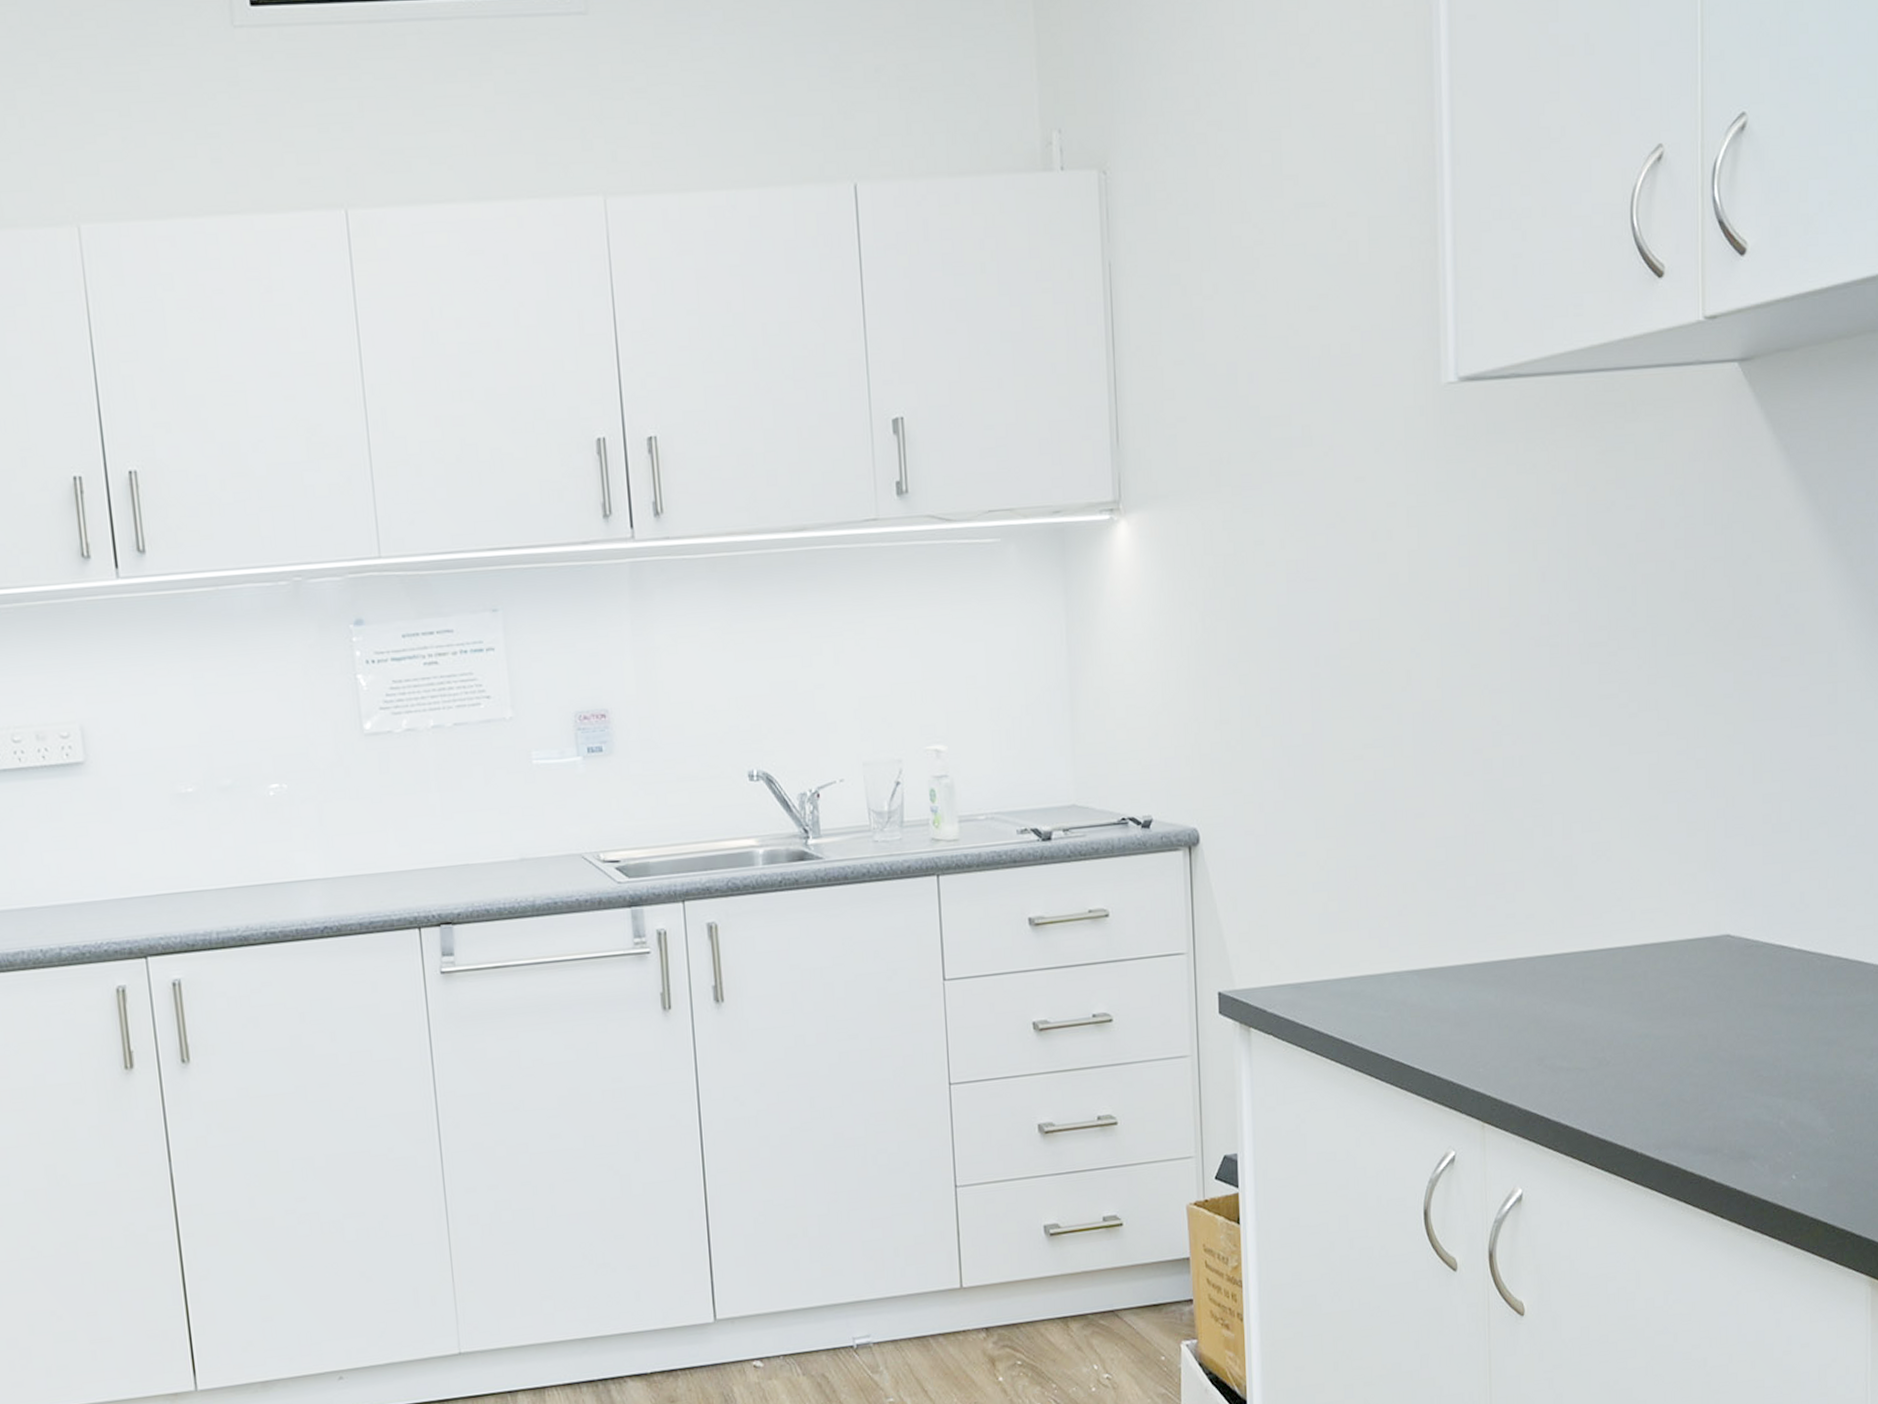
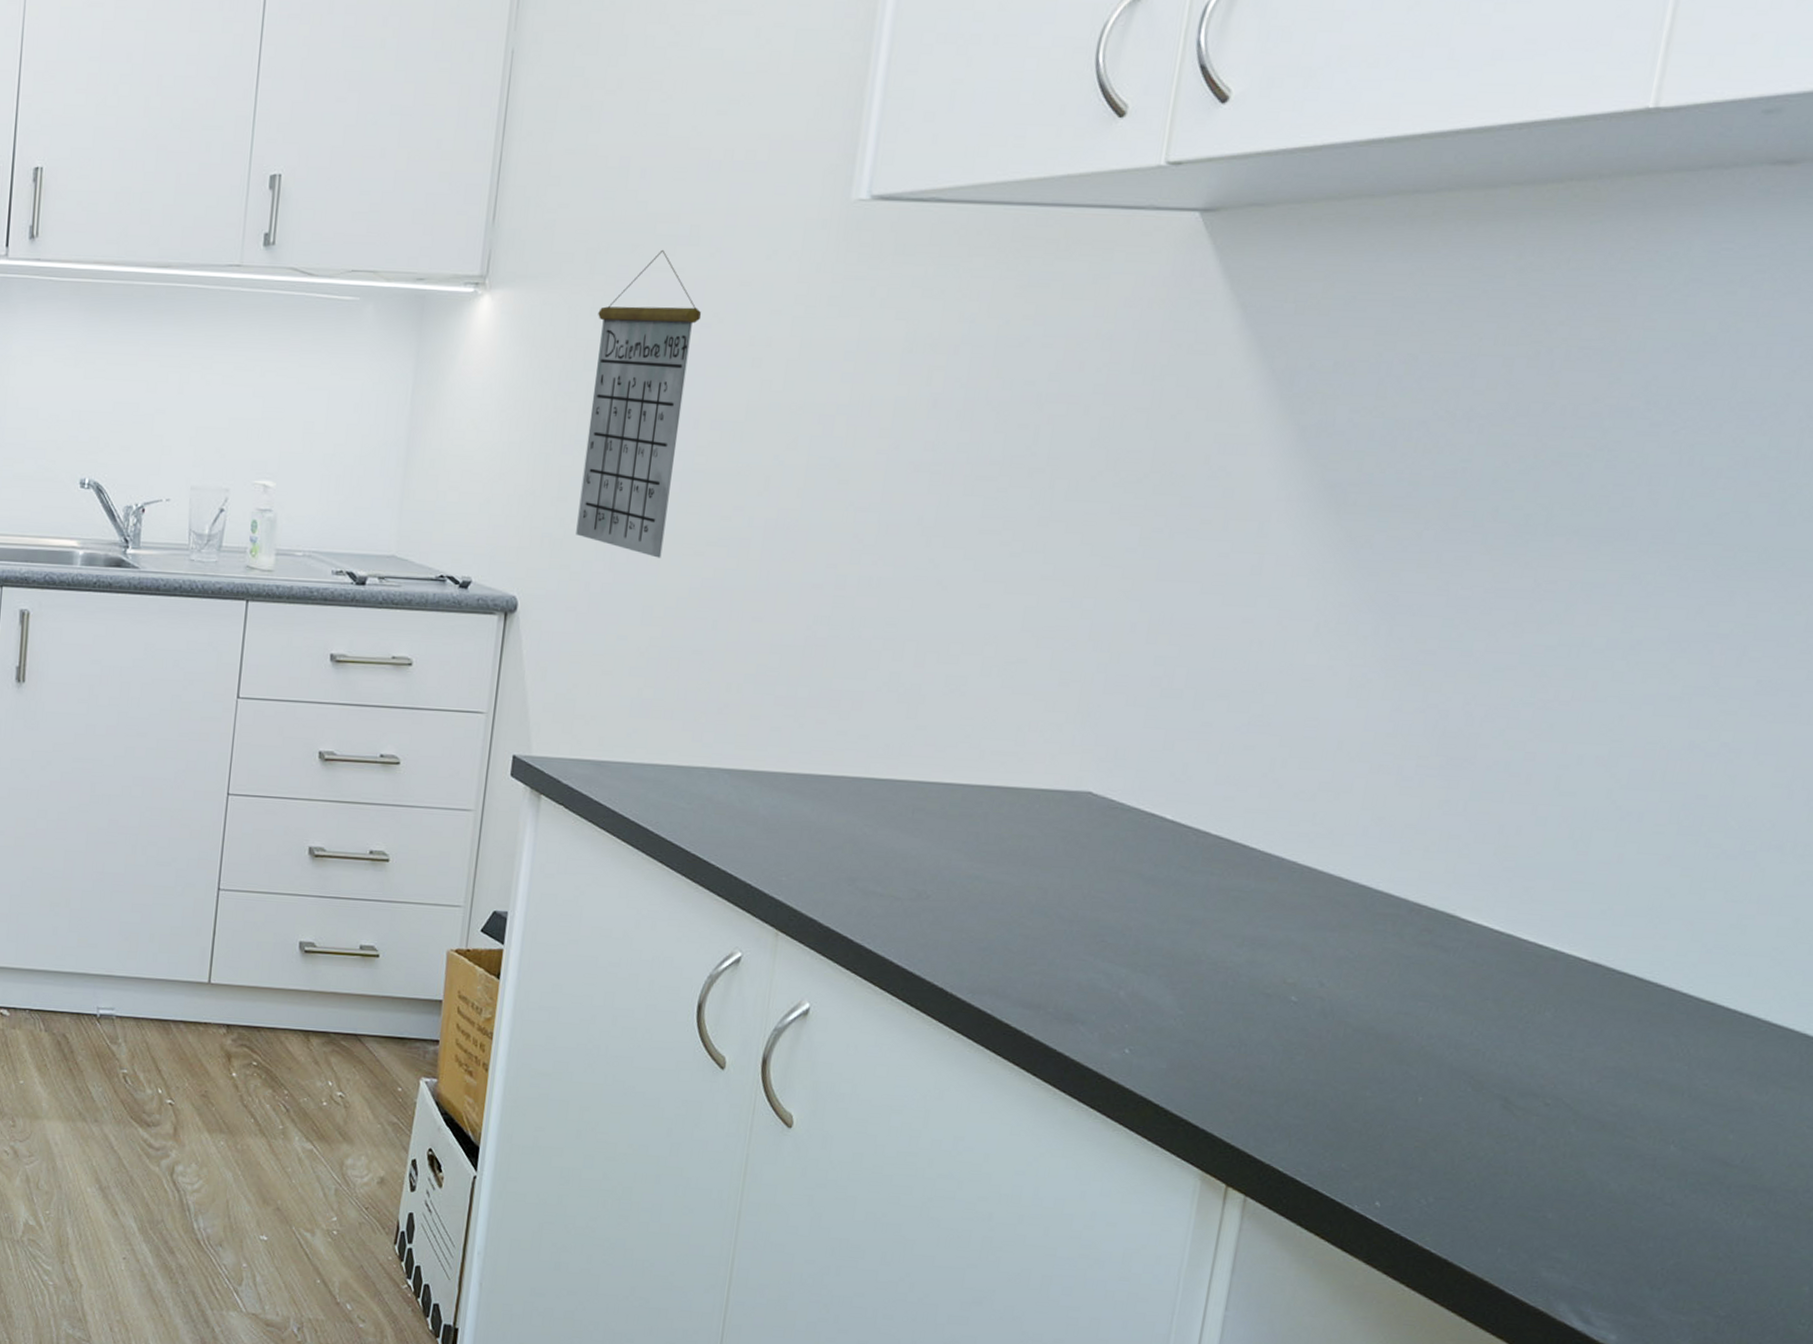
calendar: none [1230,453,1325,768] -> present [576,249,702,558]

